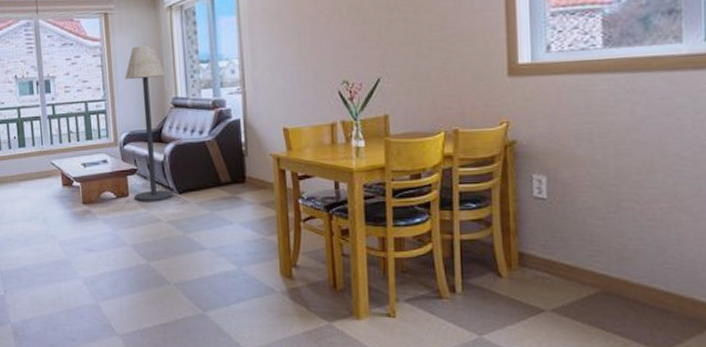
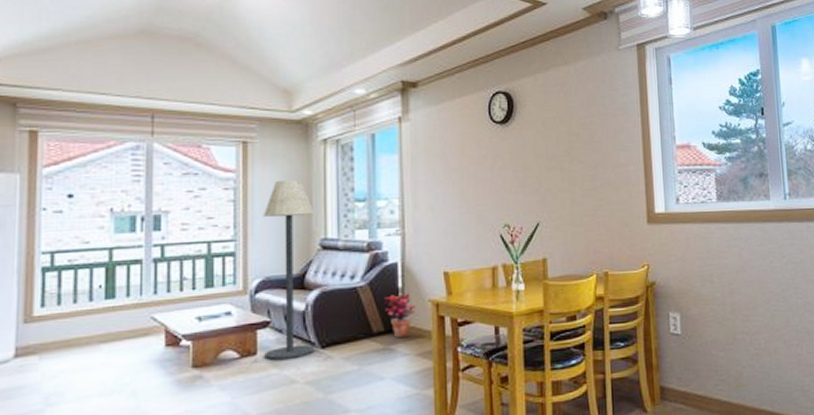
potted plant: none [229,147,259,187] -> present [384,293,416,337]

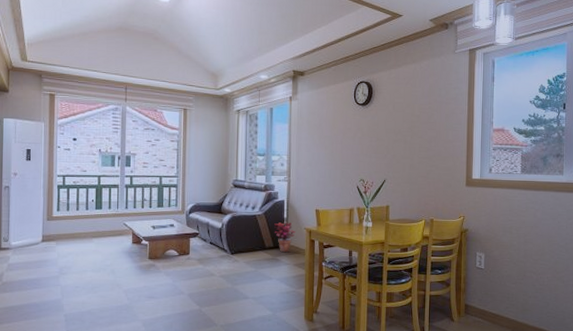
floor lamp: present [262,179,316,360] -> none [194,137,230,259]

